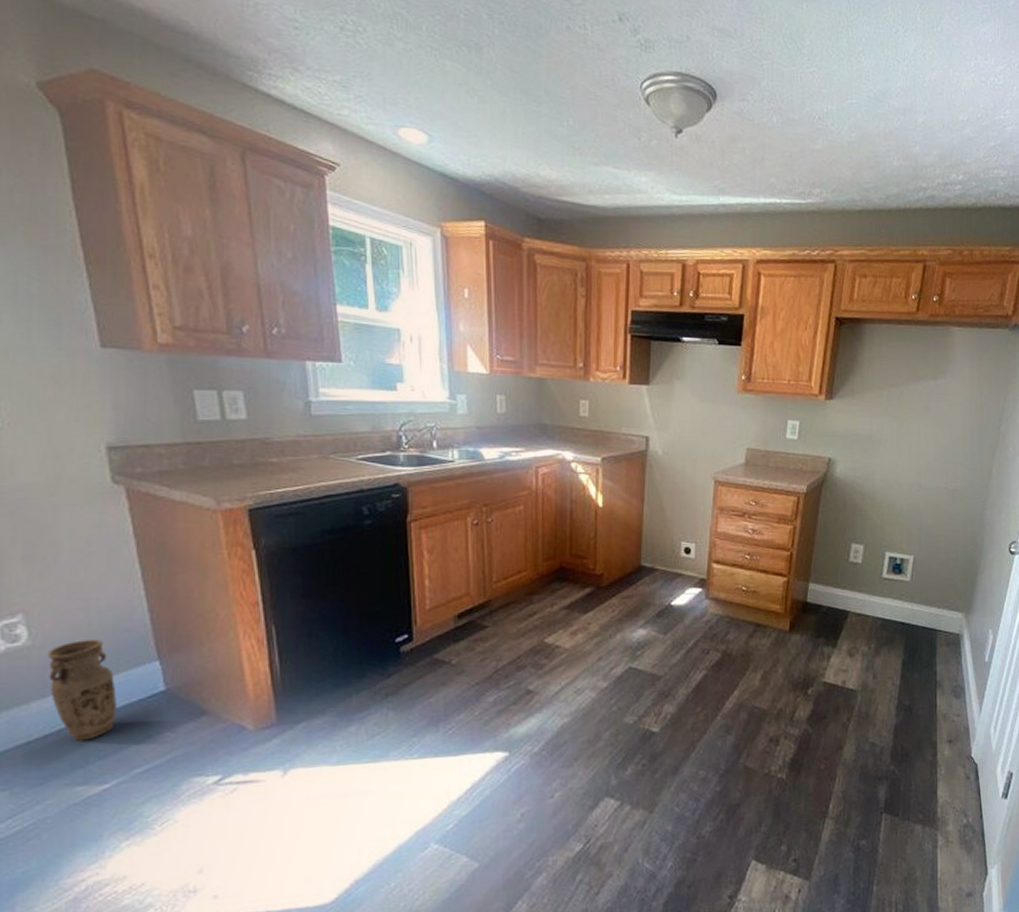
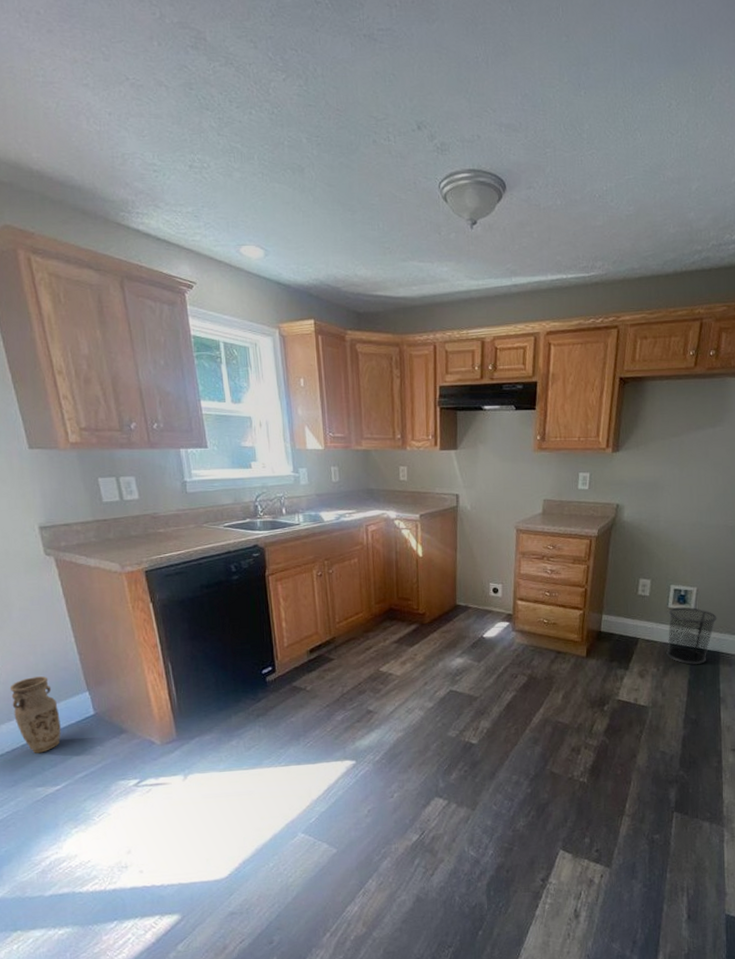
waste bin: none [879,577,935,643] -> present [666,607,717,665]

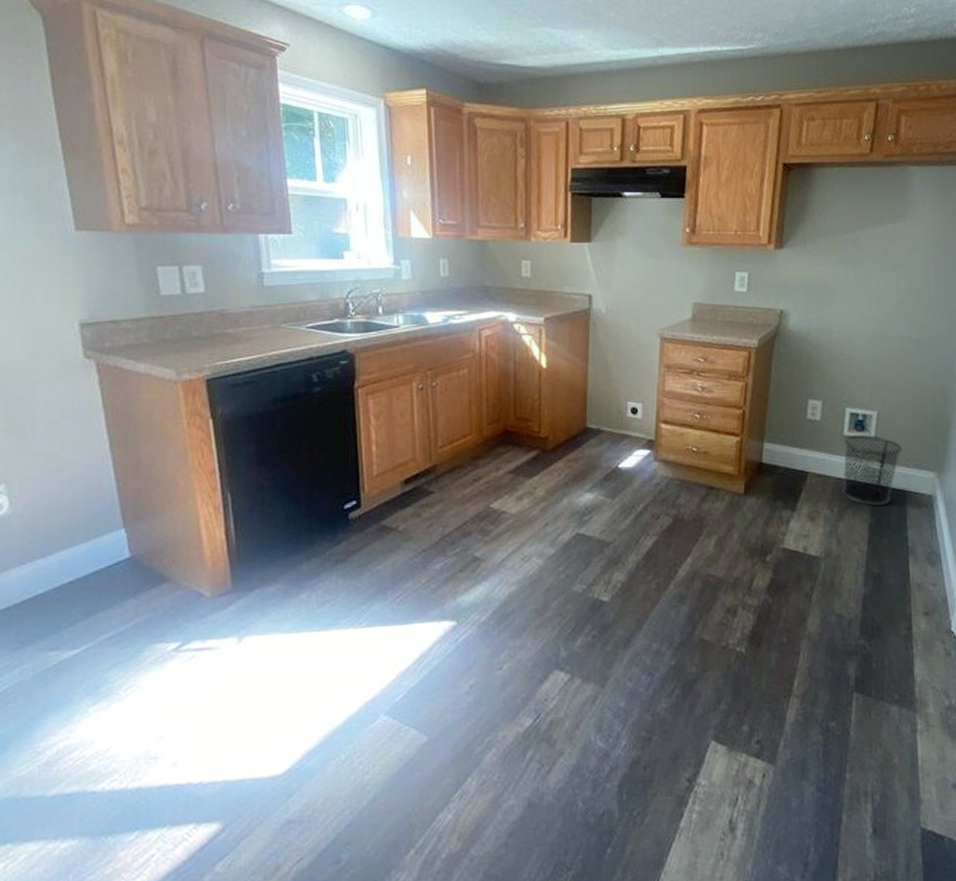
vase: present [9,676,61,753] -> none [25,508,86,607]

